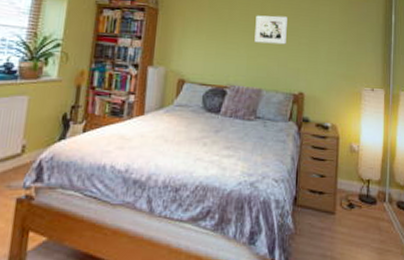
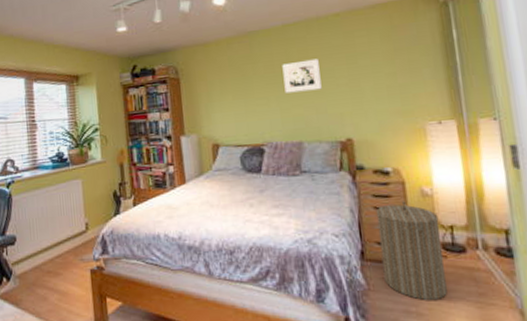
laundry hamper: none [310,154,360,246] -> present [375,201,447,301]

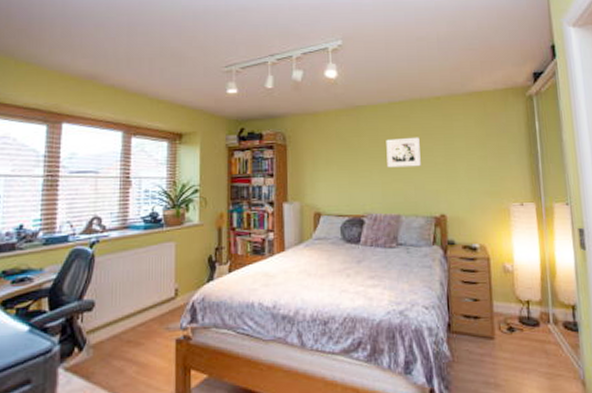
laundry hamper: present [375,201,447,301] -> none [463,276,522,373]

